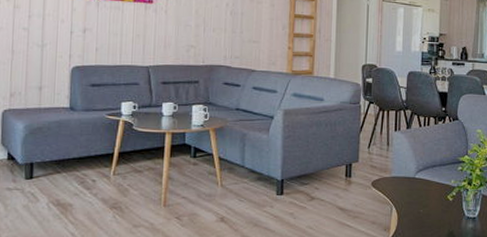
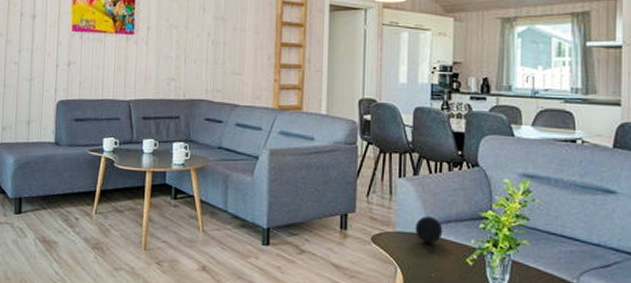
decorative ball: none [407,163,430,185] -> present [415,216,443,243]

